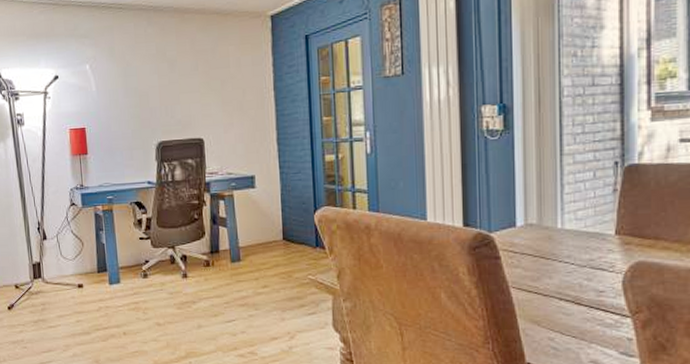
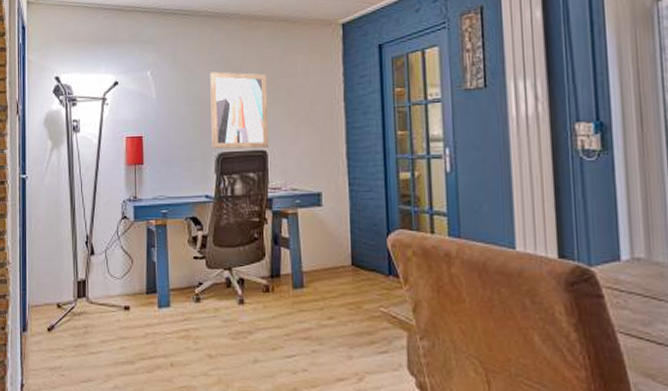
wall art: none [147,64,205,139] -> present [210,71,269,149]

